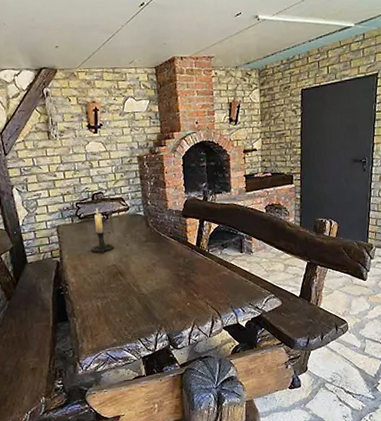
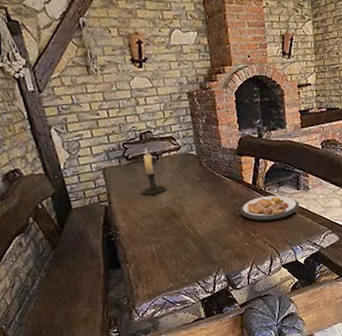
plate: none [183,257,243,283] -> present [239,195,300,222]

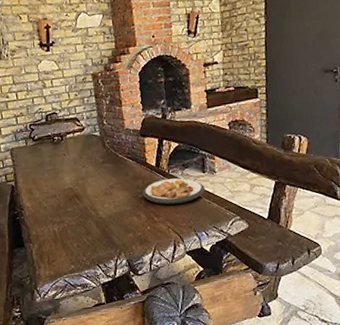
candle holder: present [141,148,167,197] -> none [45,129,71,177]

